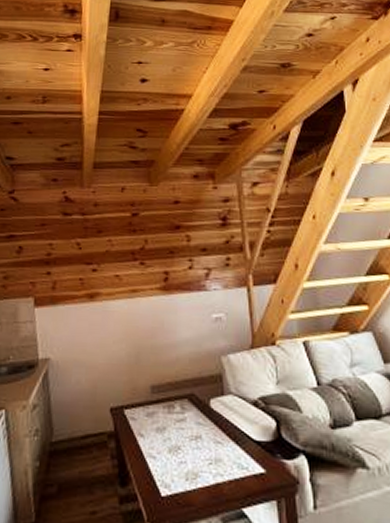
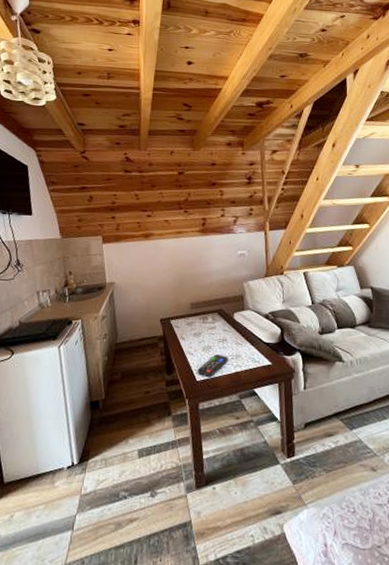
remote control: none [162,458,204,492] -> present [197,354,228,378]

